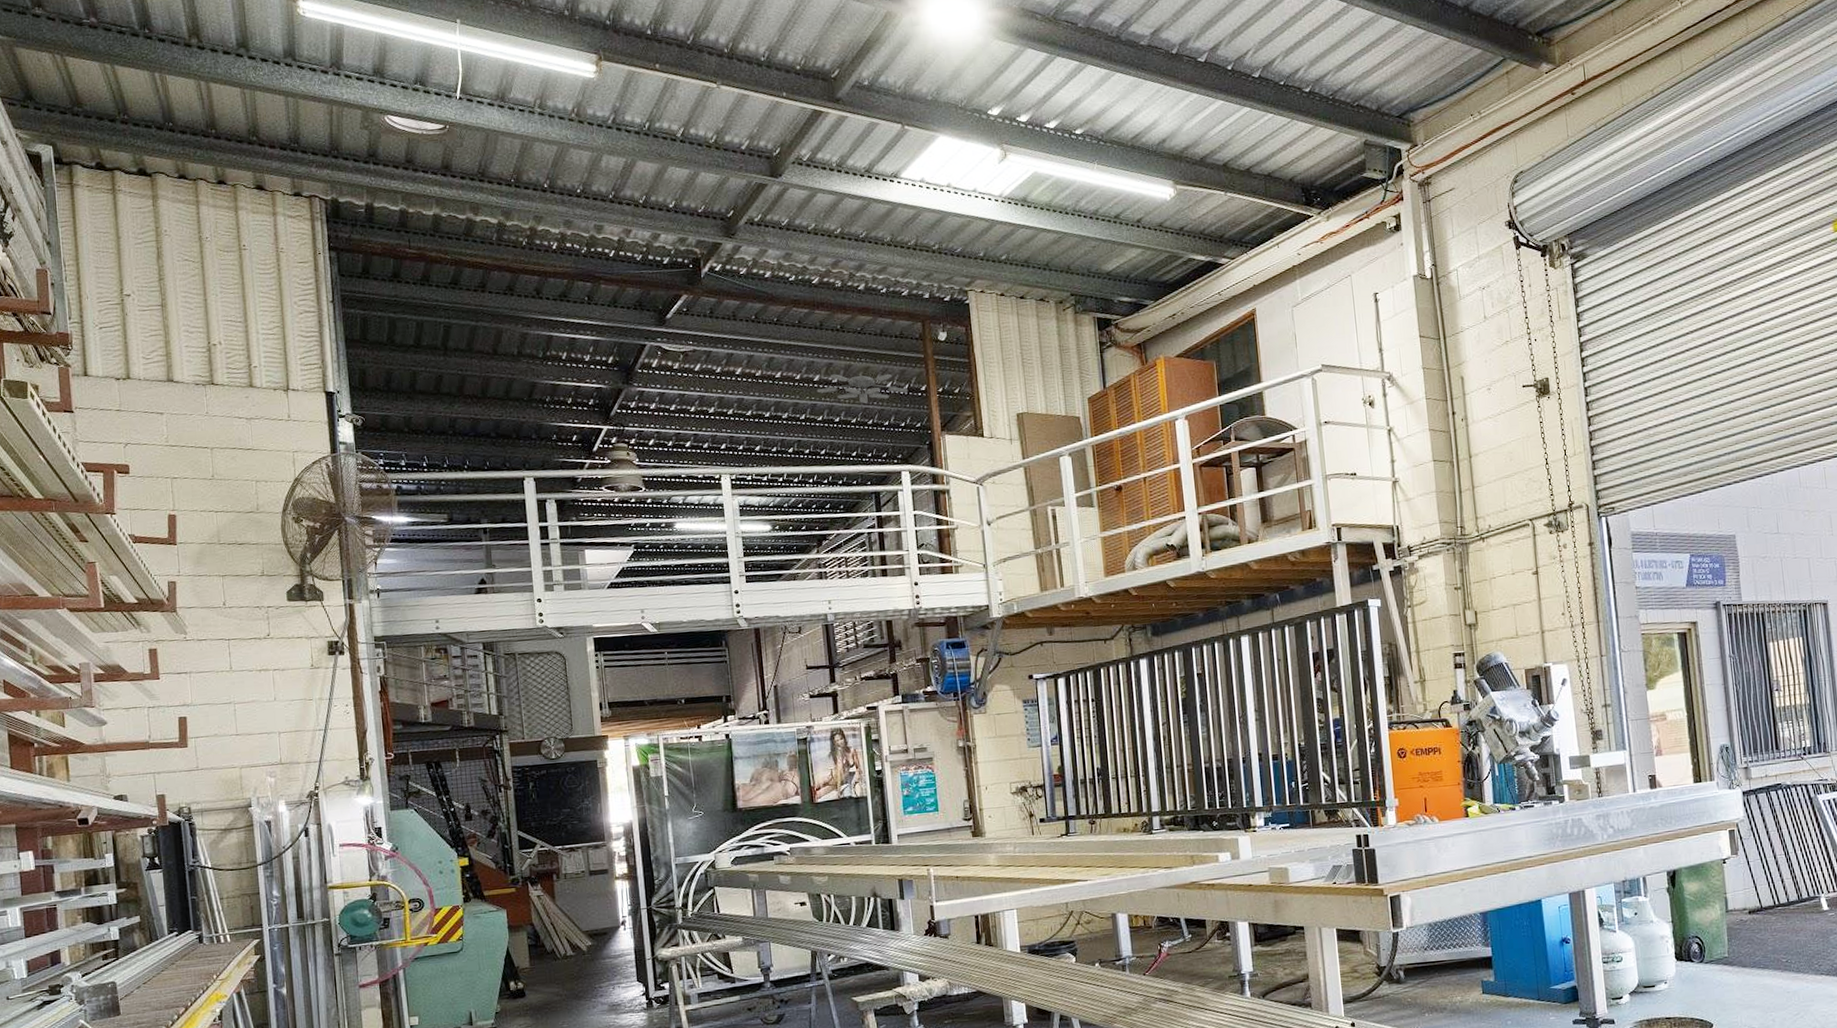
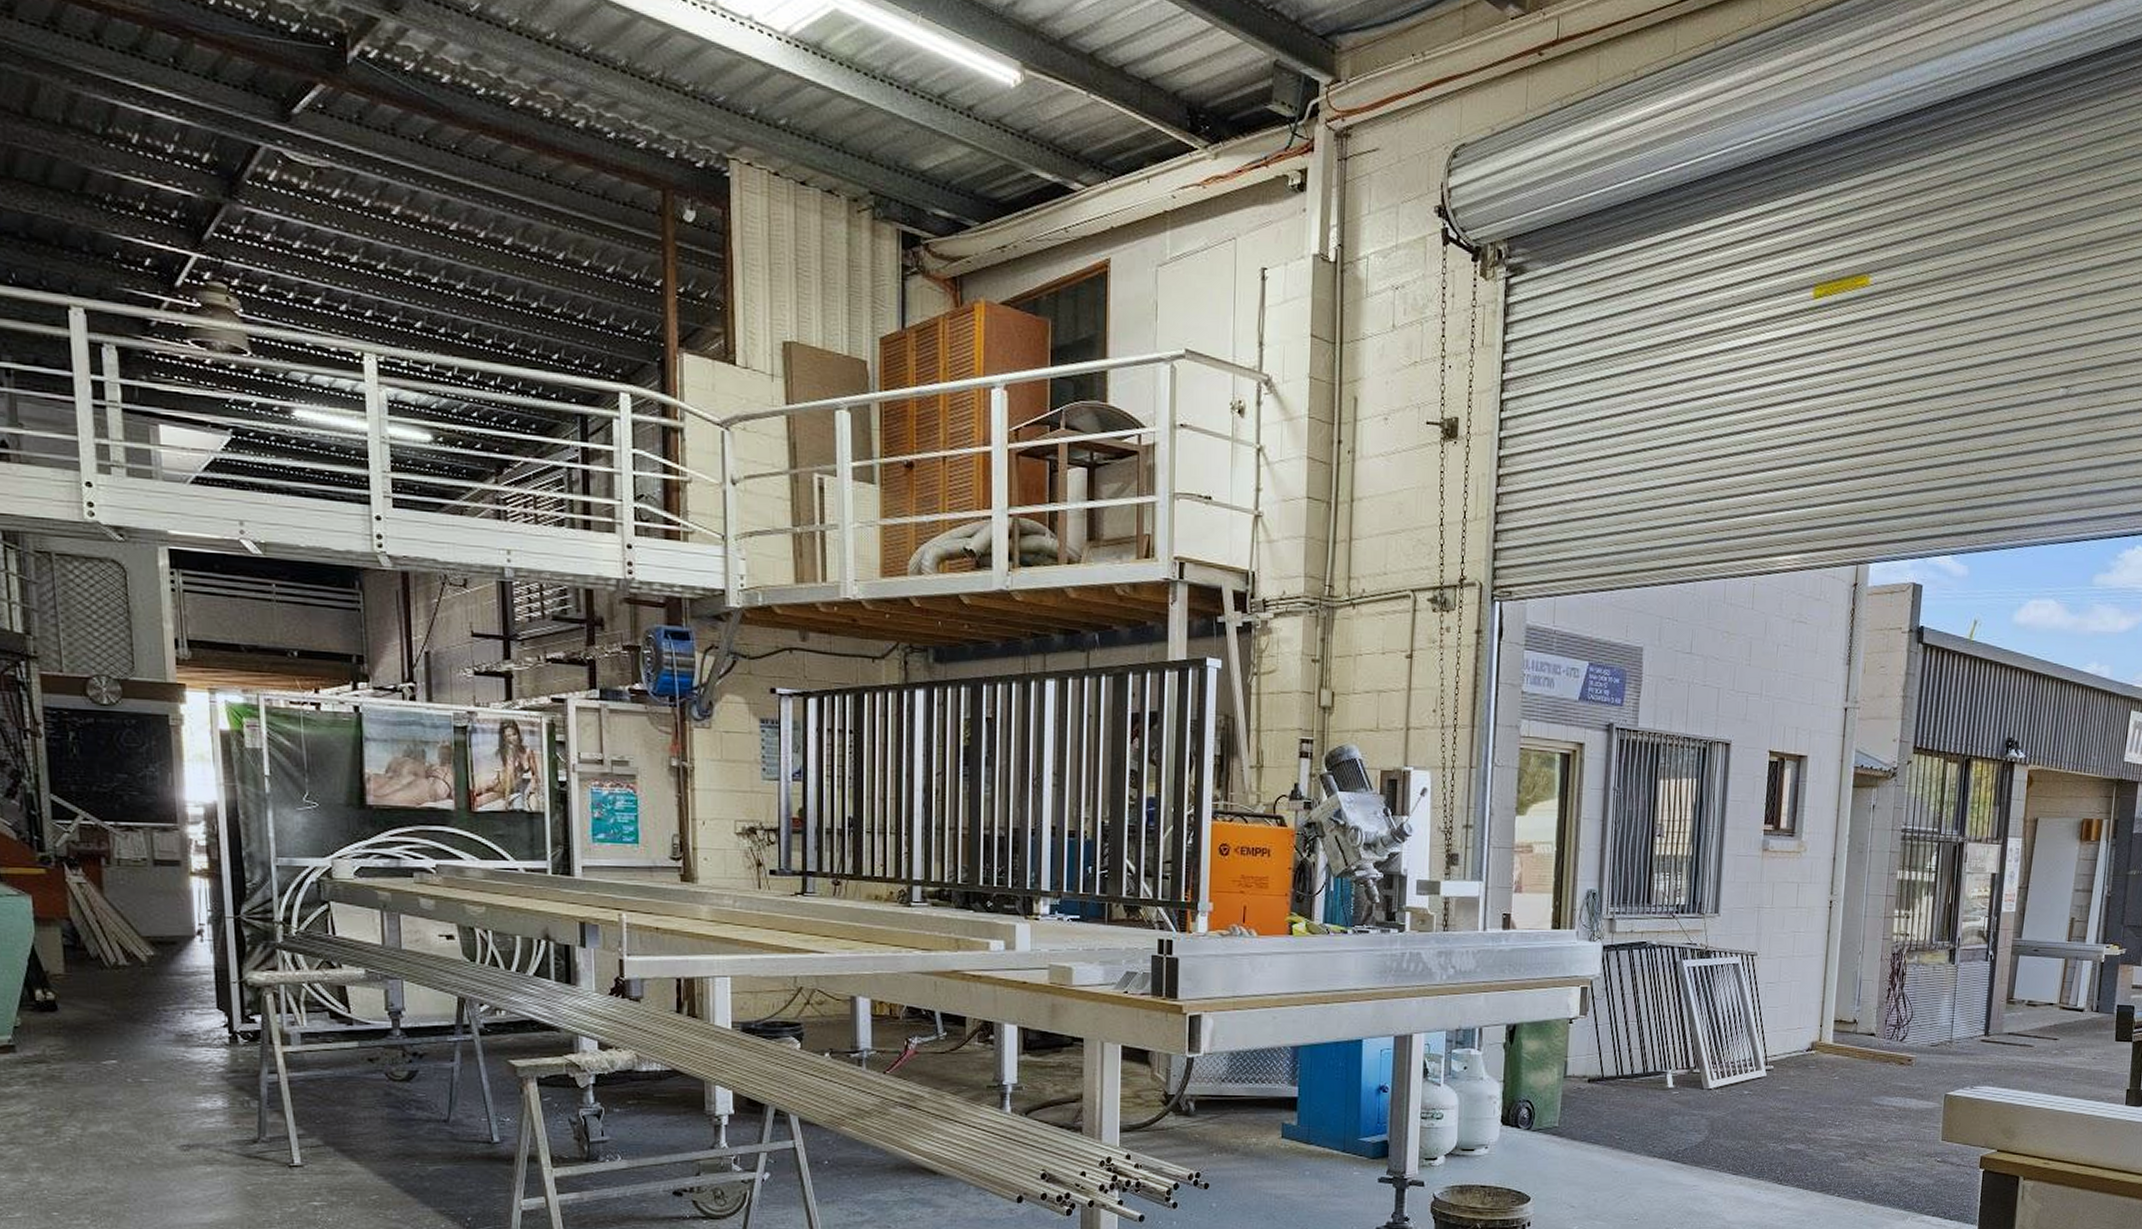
ceiling fan: present [816,373,908,404] -> none [507,240,636,289]

